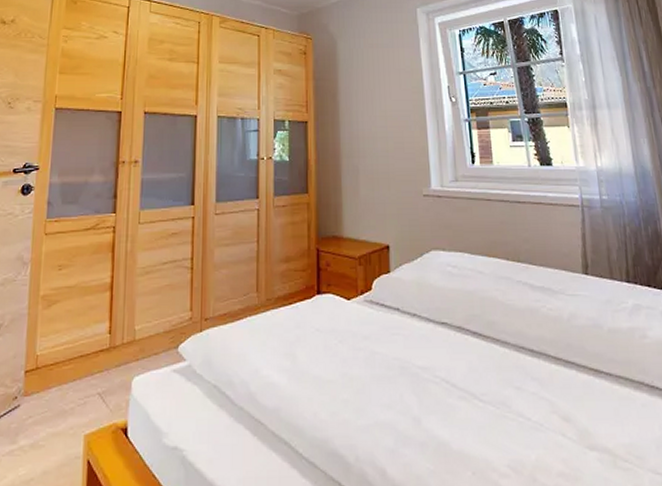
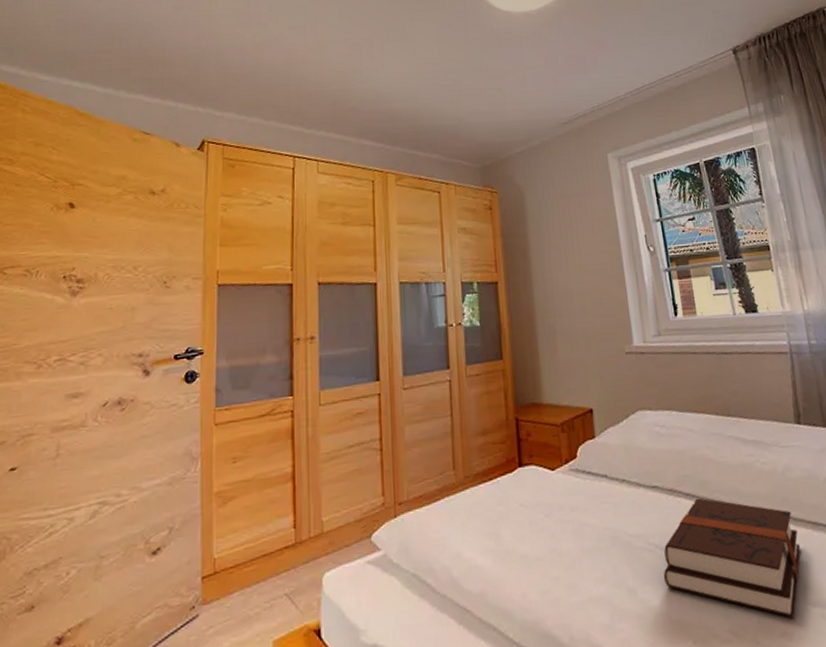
hardback book: none [447,337,582,459] -> present [663,497,801,618]

